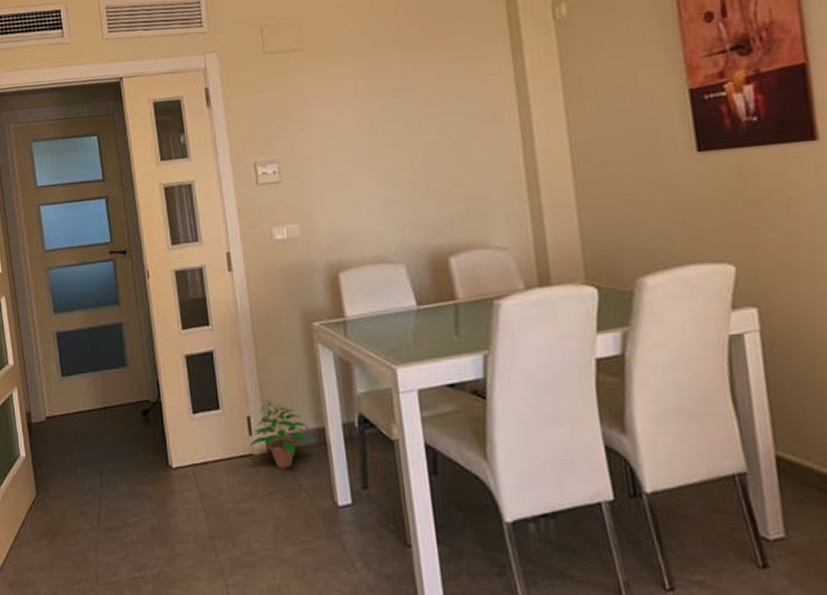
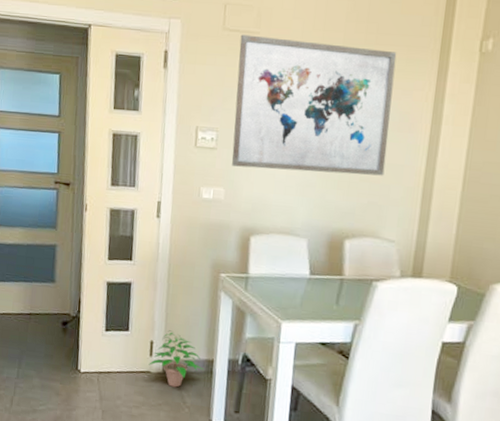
wall art: none [284,39,478,198] -> present [232,34,397,176]

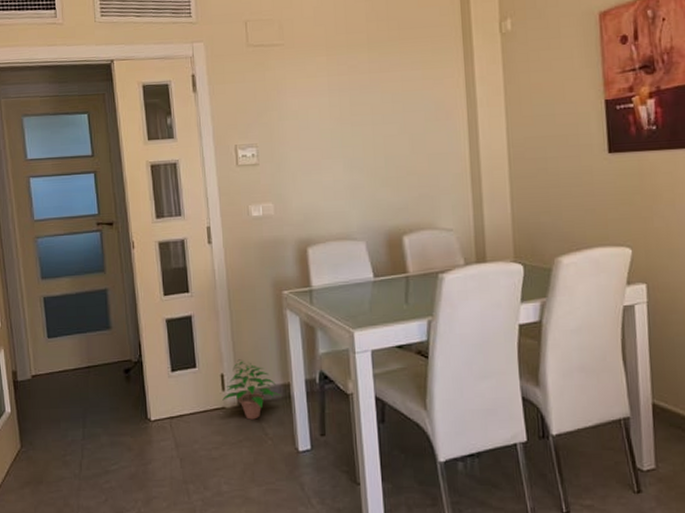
wall art: present [232,34,397,176] -> none [265,44,430,179]

